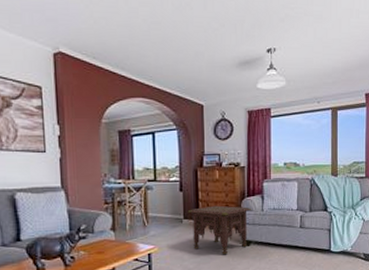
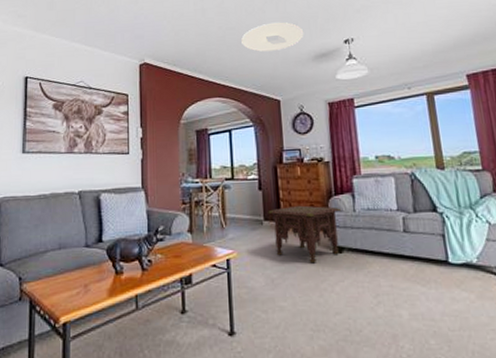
ceiling light: none [167,21,230,53] -> present [241,22,304,52]

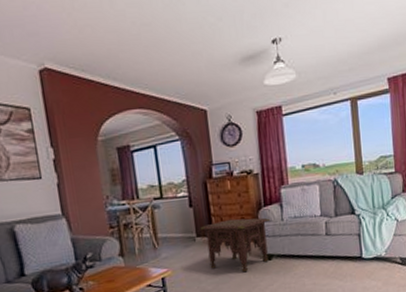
ceiling light: present [241,22,304,52] -> none [159,17,230,54]

